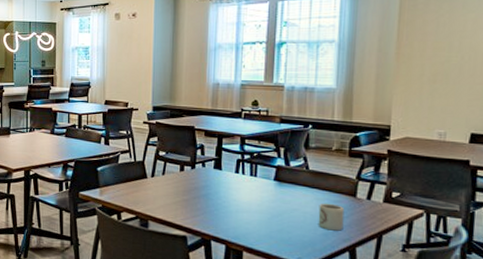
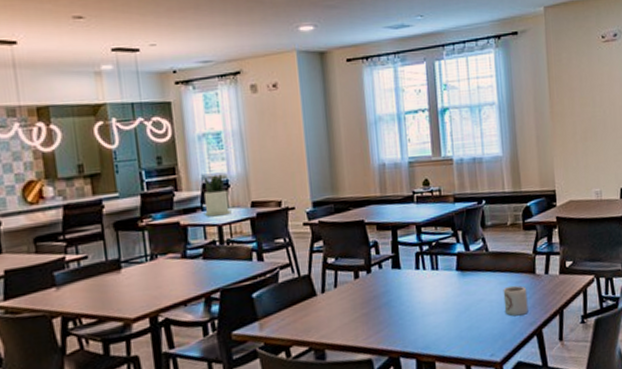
planter: none [69,77,90,108] -> present [203,174,232,217]

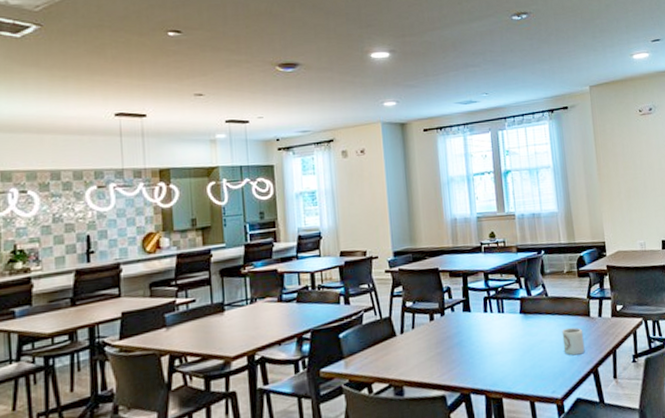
planter: present [203,174,232,217] -> none [298,227,323,265]

